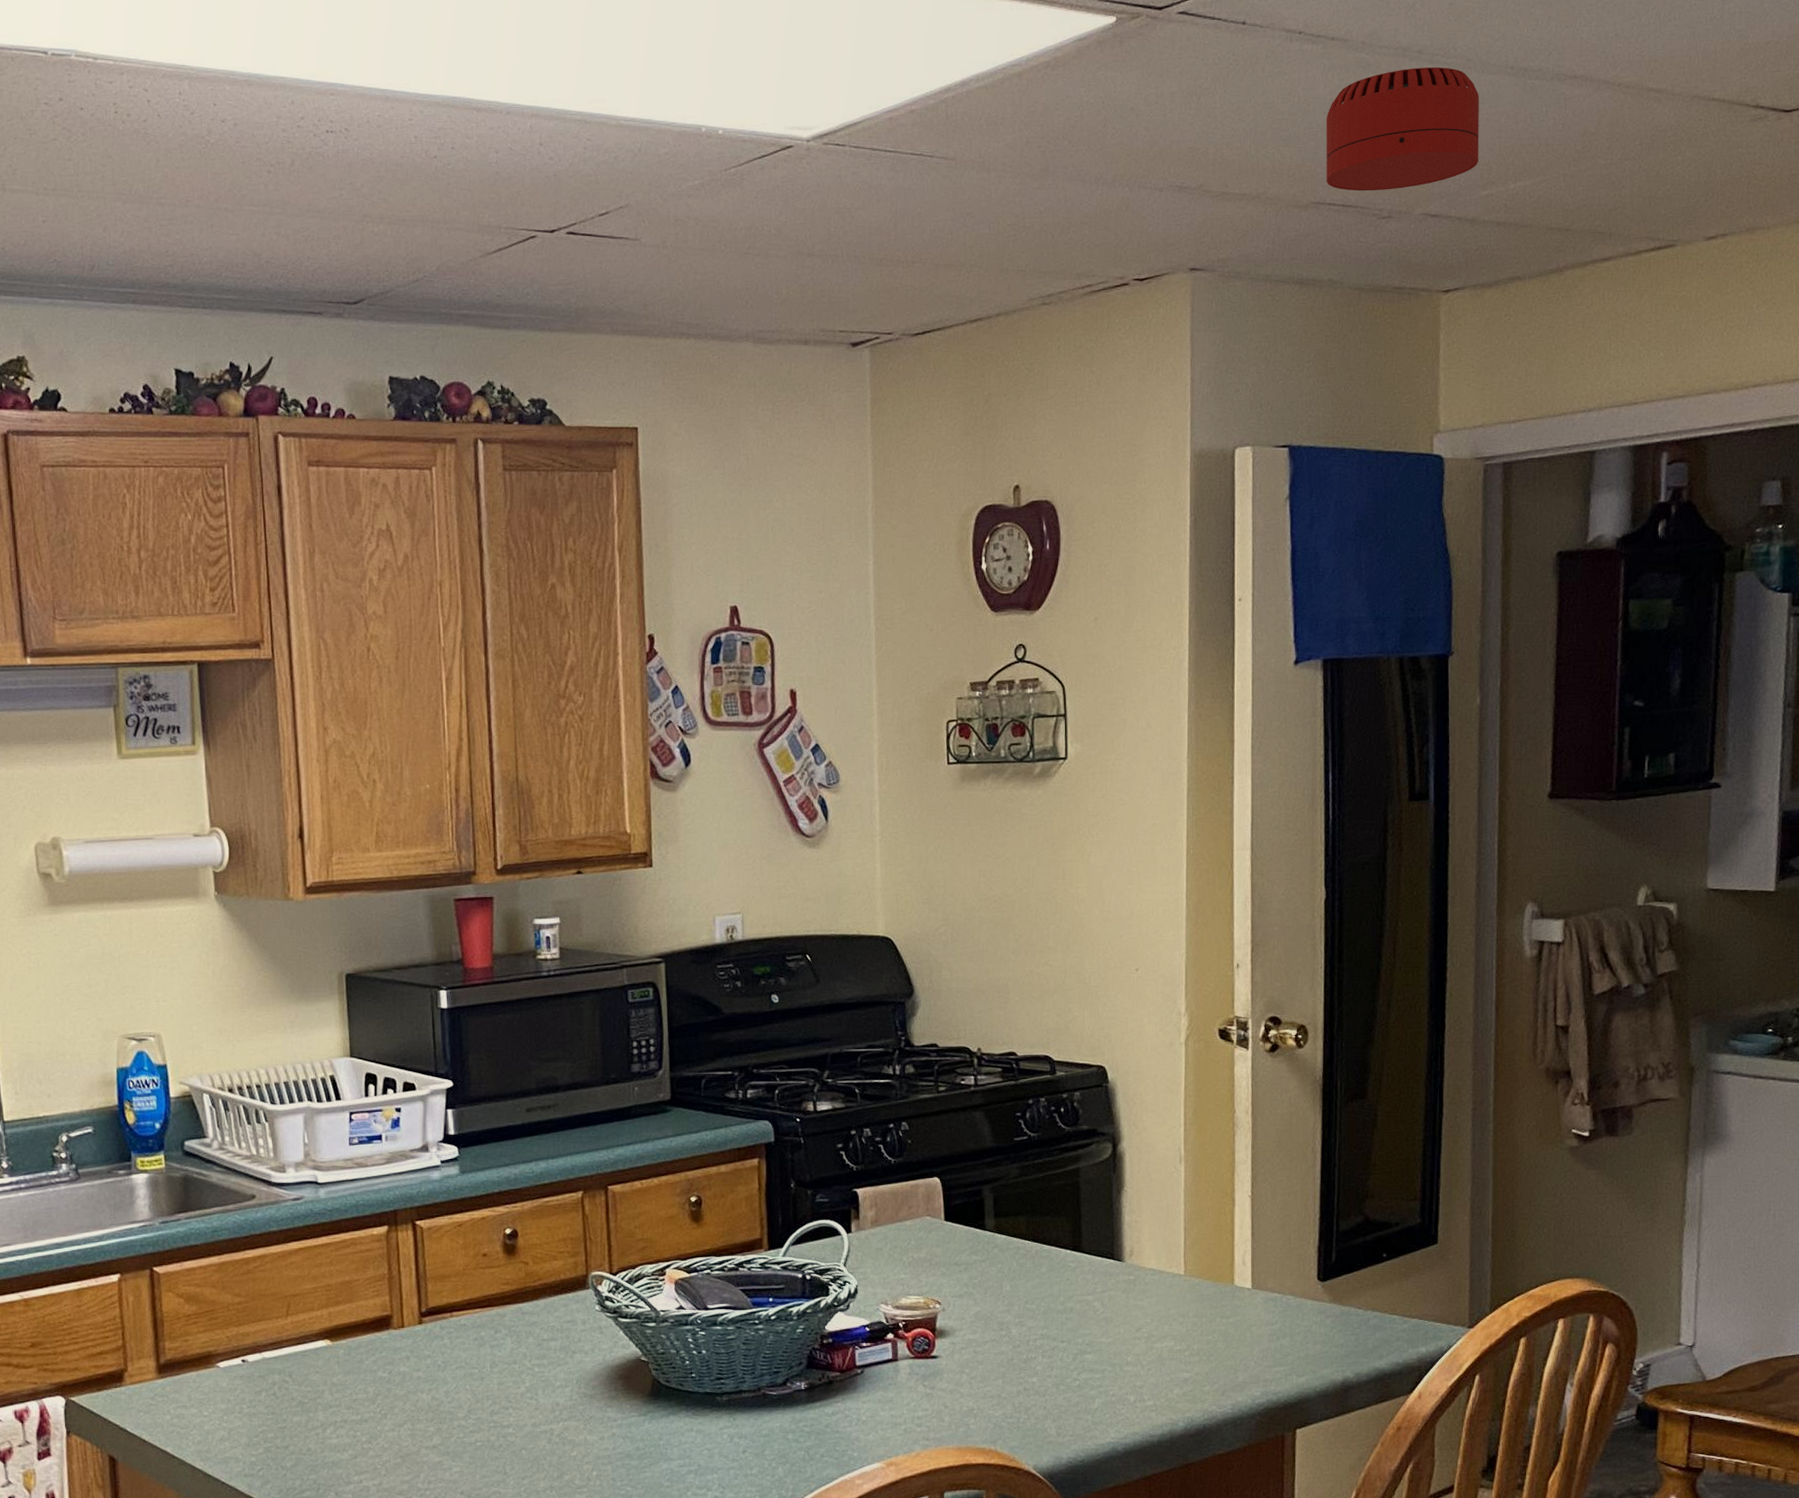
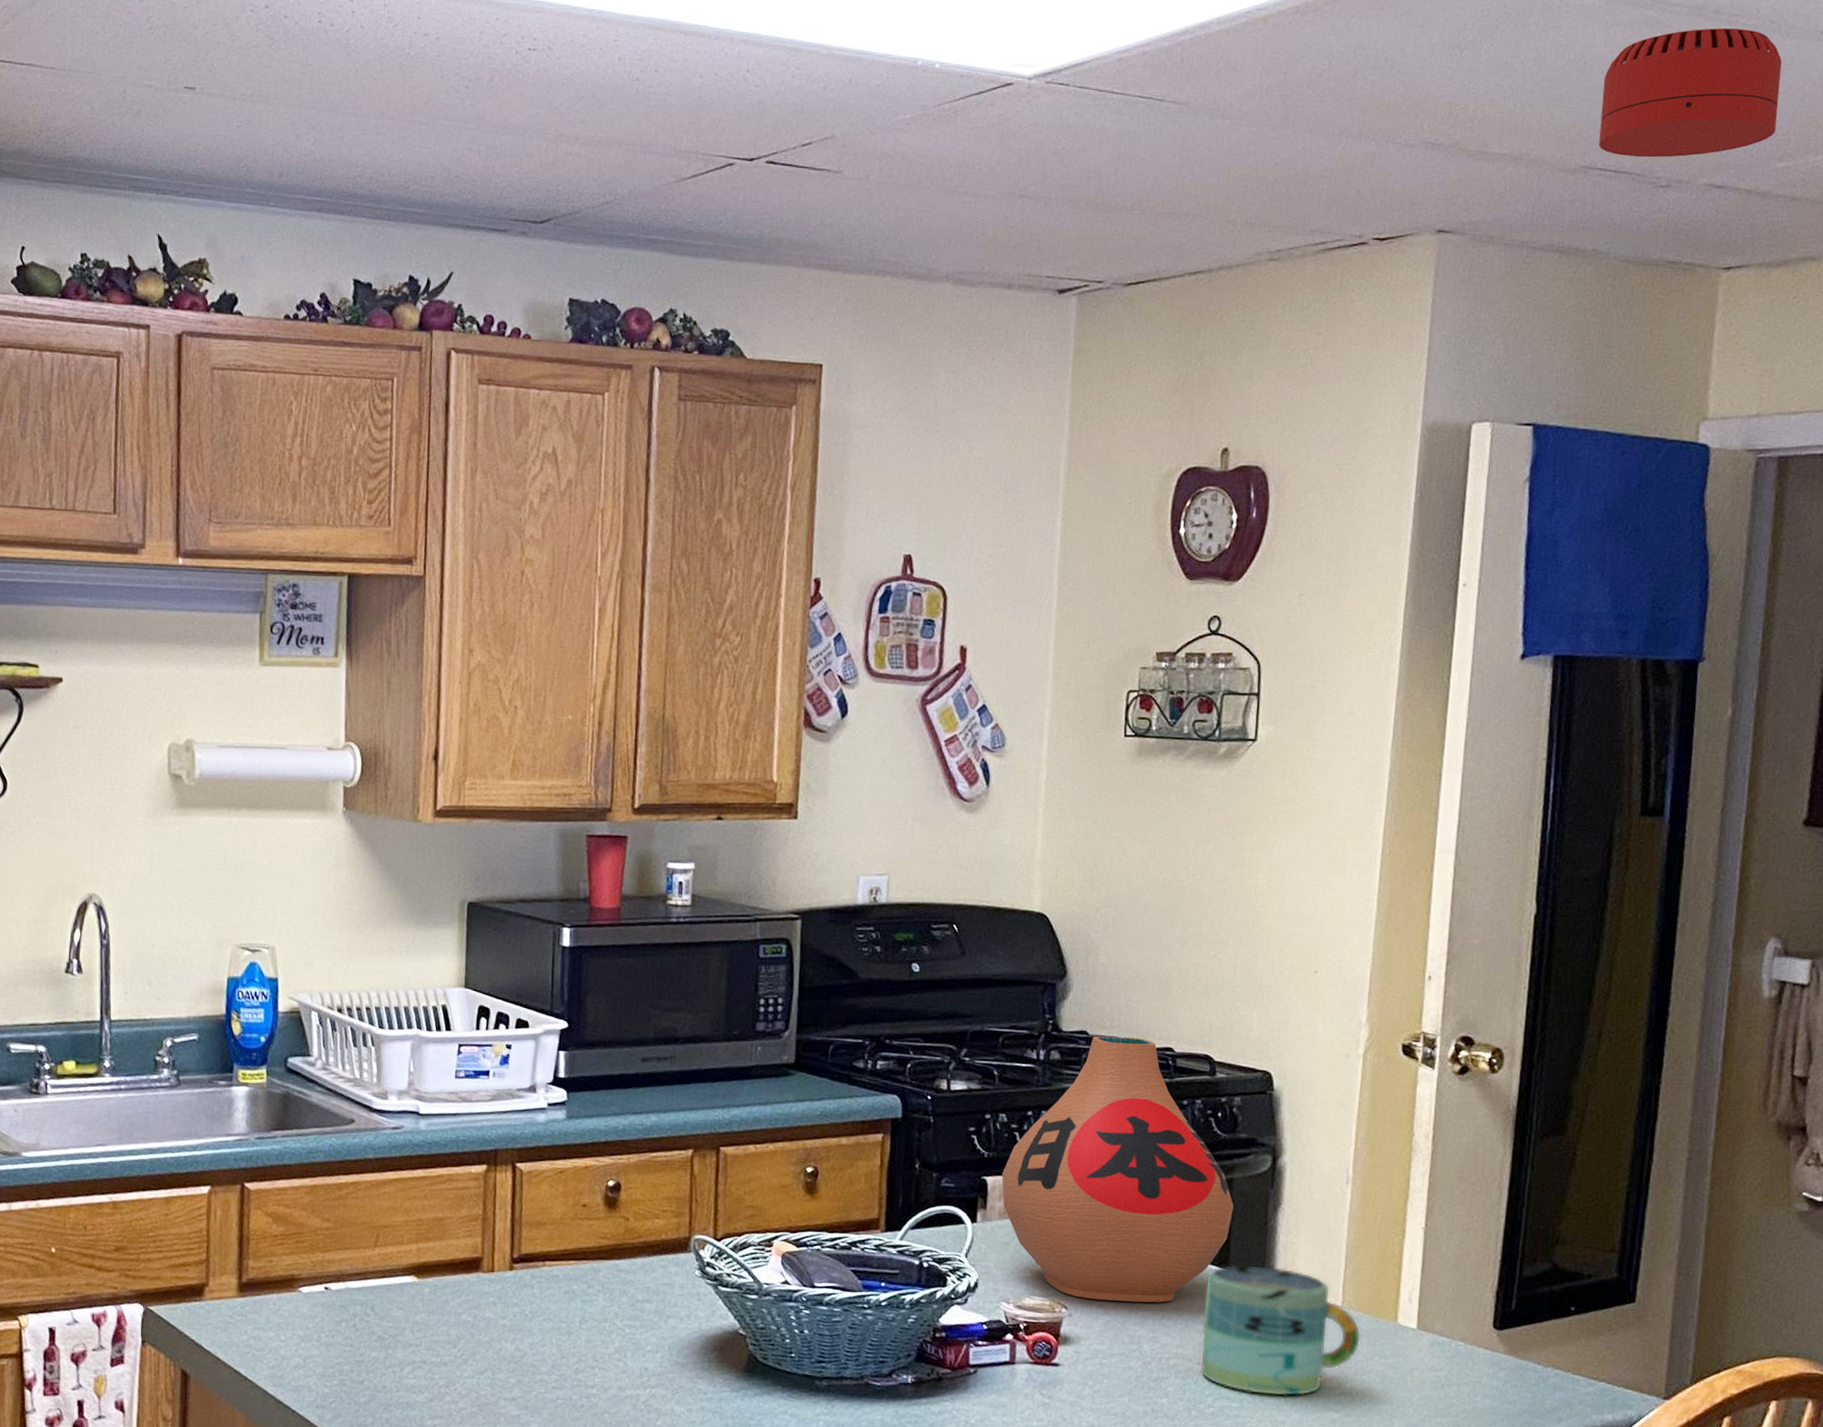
vase: none [871,1045,1082,1293] -> present [1002,1036,1234,1303]
mug: none [1063,1245,1204,1364] -> present [1200,1264,1362,1397]

